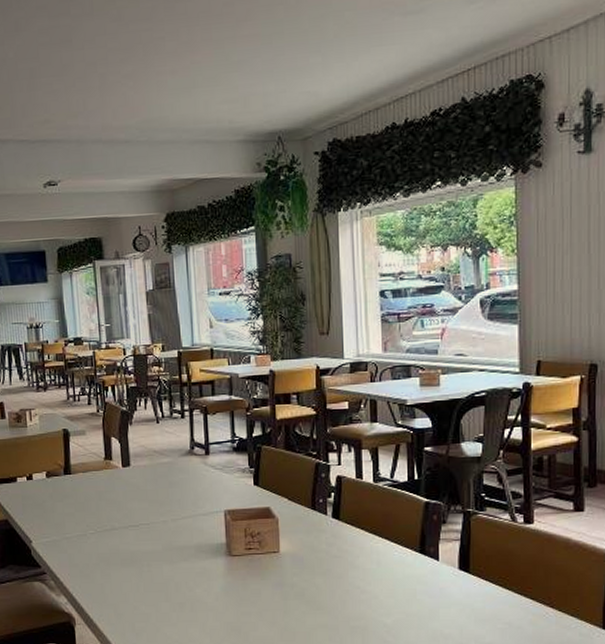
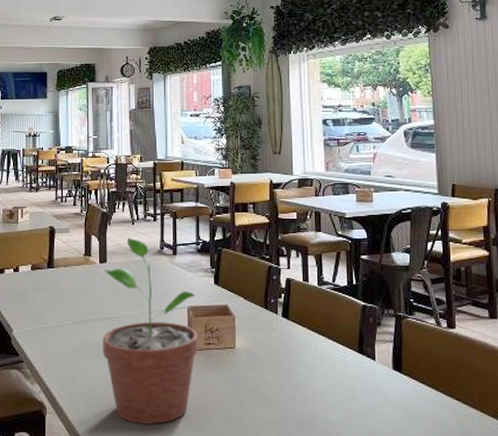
potted plant: none [128,437,238,633] -> present [103,237,198,424]

